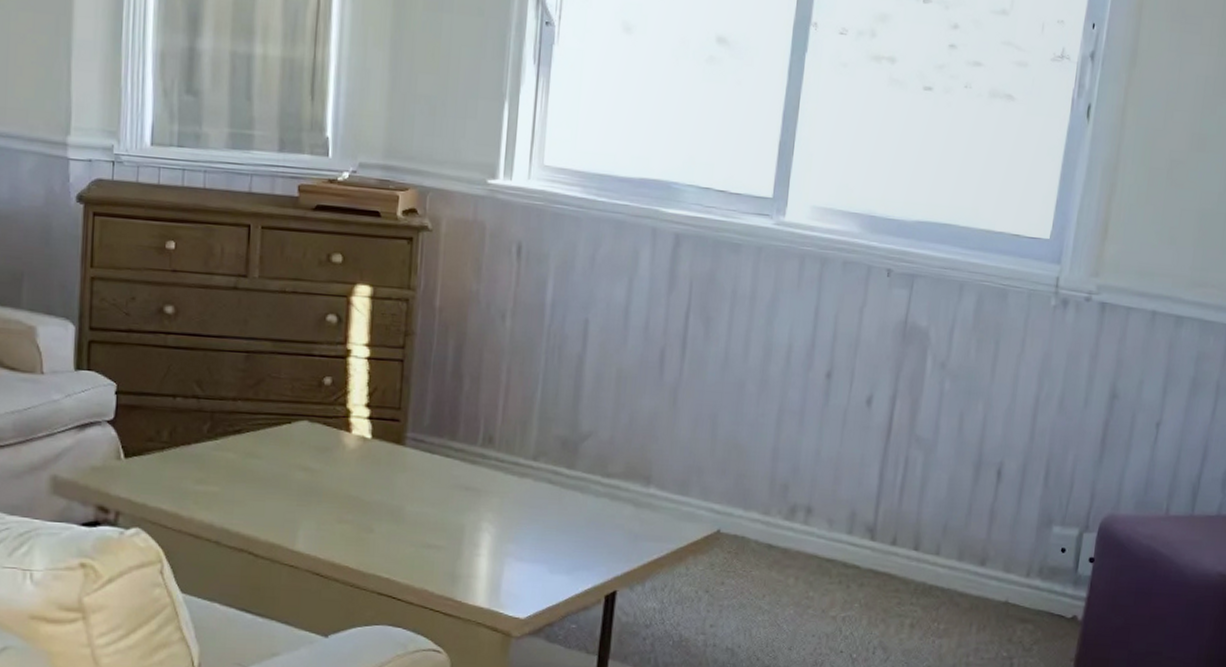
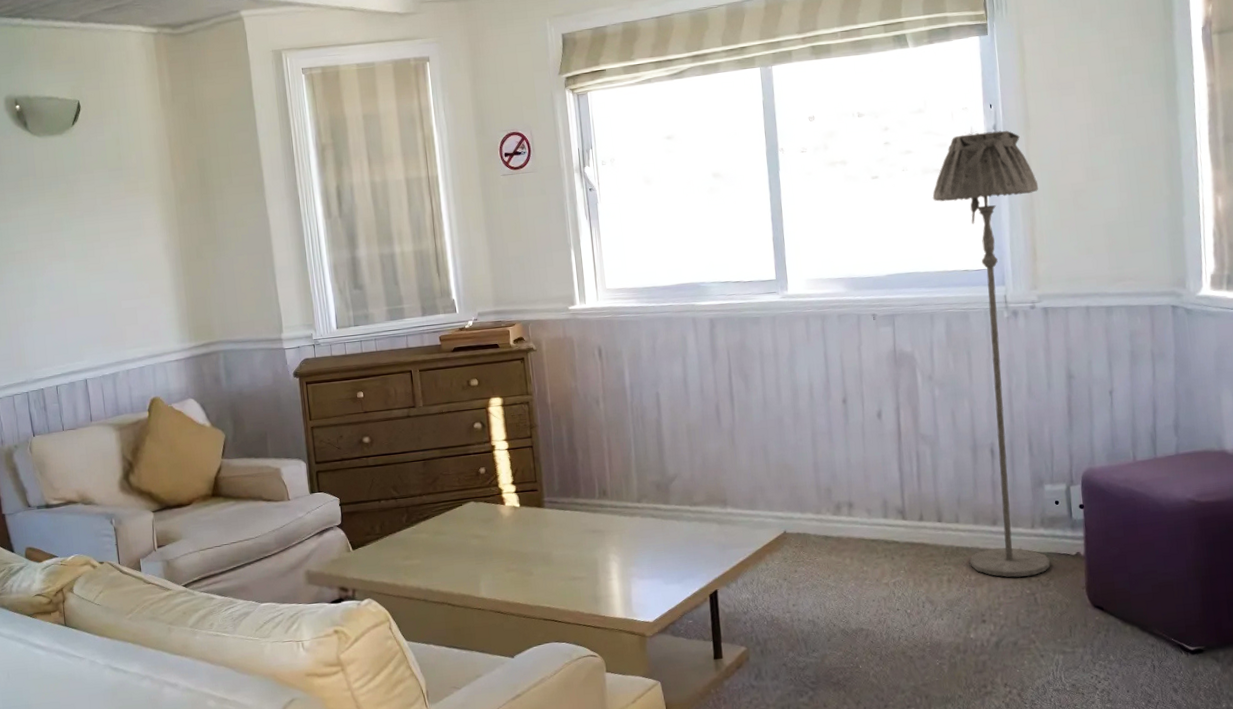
floor lamp: none [941,56,1130,636] -> present [932,130,1051,578]

